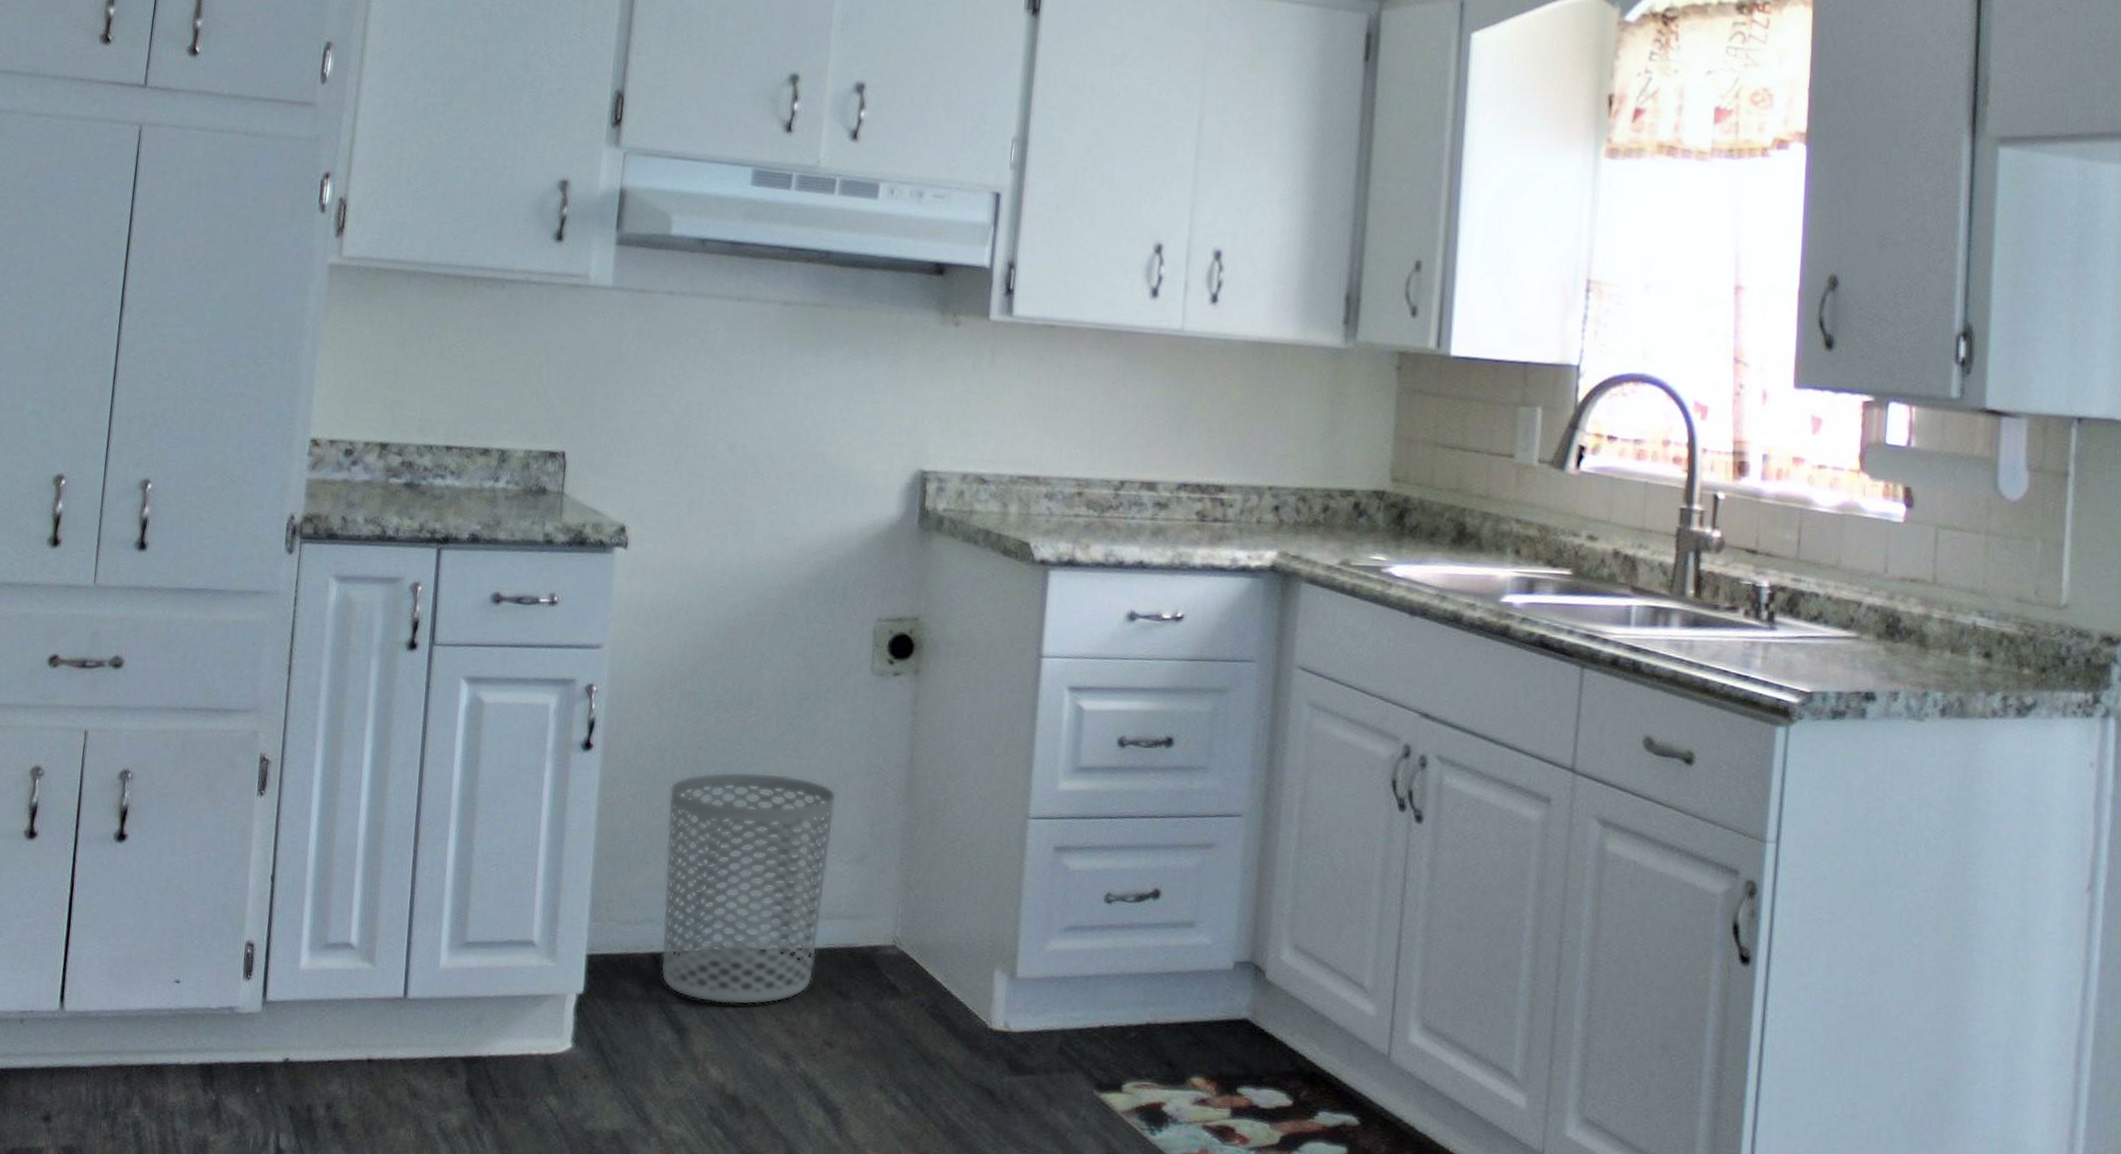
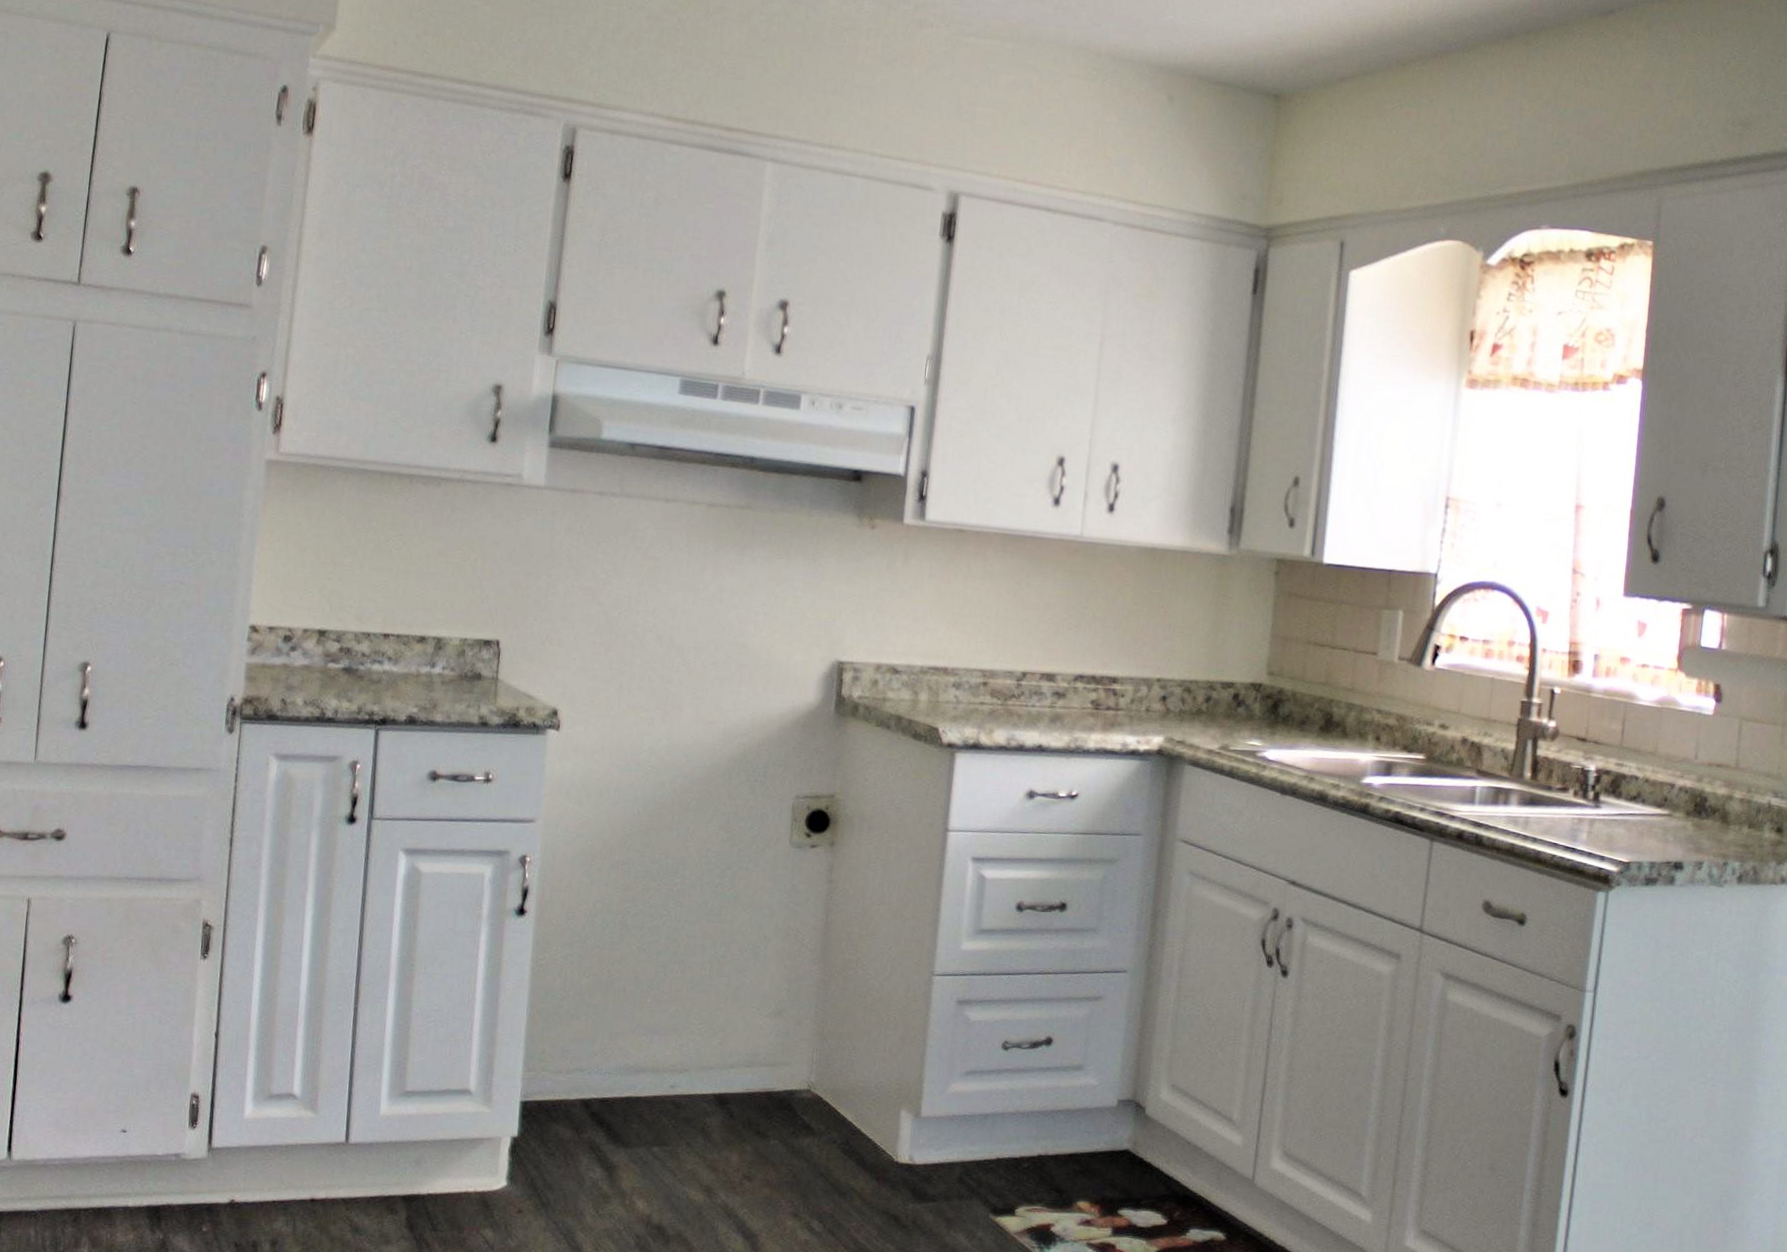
waste bin: present [661,771,836,1005] -> none [591,934,756,1145]

